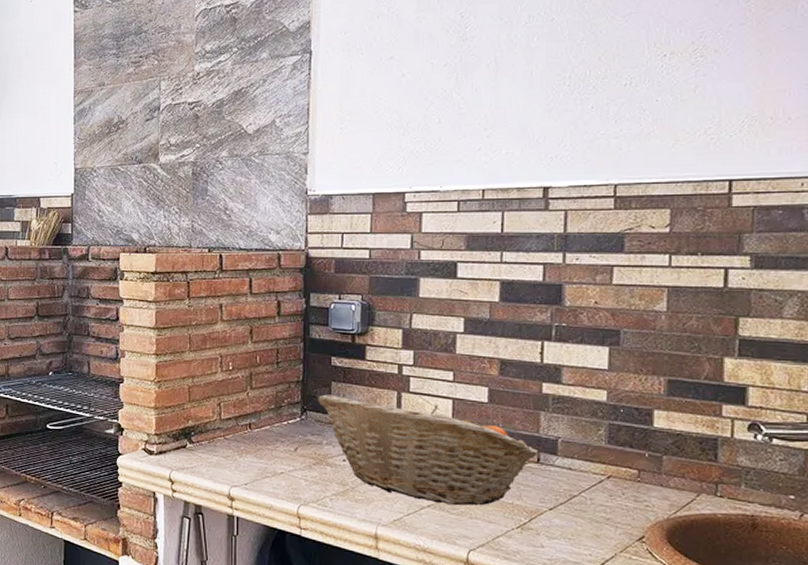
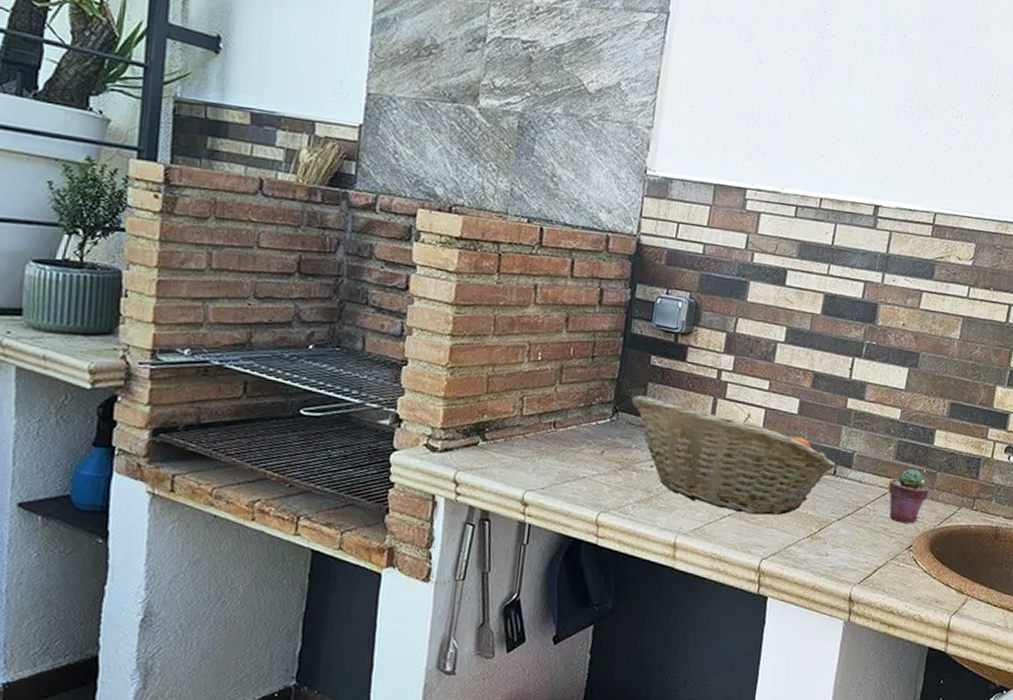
potted succulent: none [605,453,656,513] -> present [888,468,929,524]

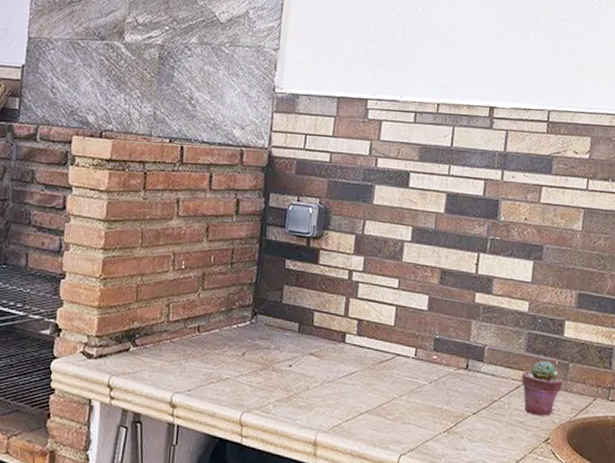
fruit basket: present [630,395,836,516] -> none [268,298,468,411]

